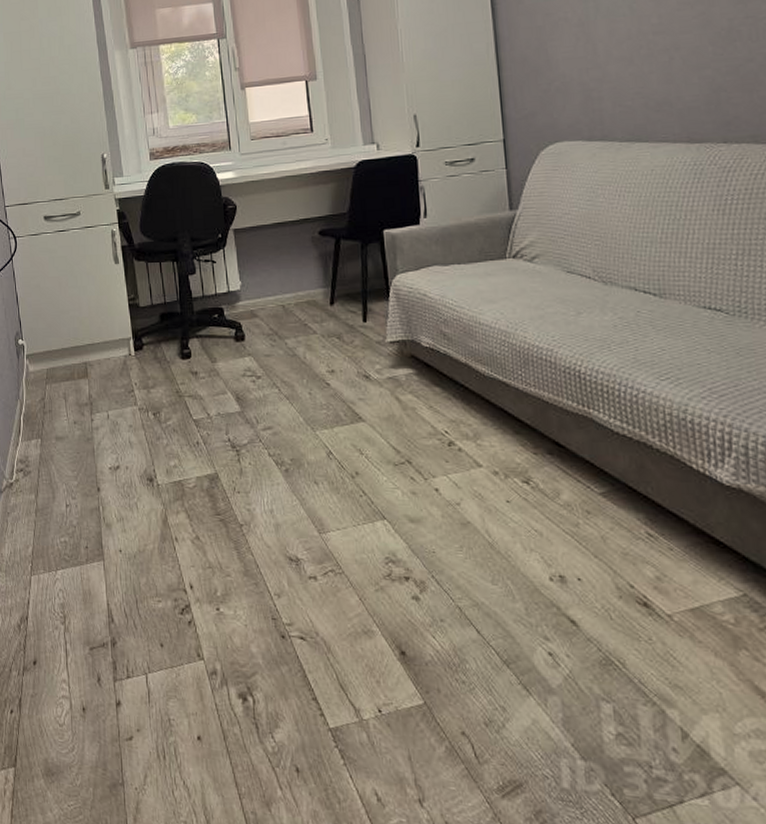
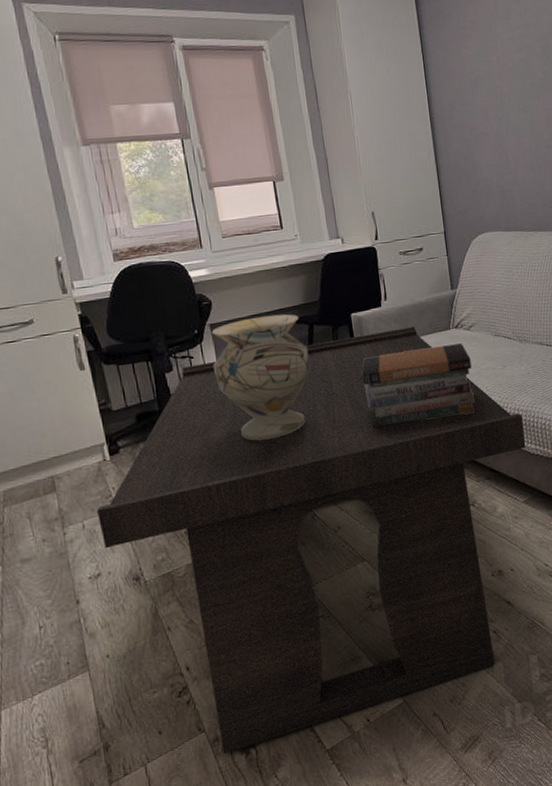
coffee table: none [121,251,607,698] -> present [97,327,526,755]
decorative vase: none [234,224,334,359] -> present [211,314,309,441]
book stack: none [391,277,535,367] -> present [361,343,475,427]

